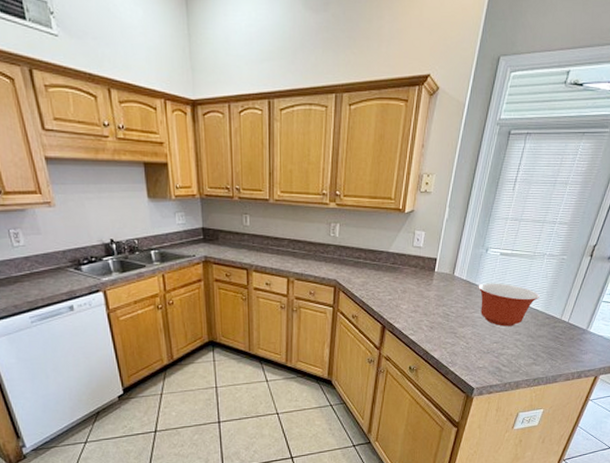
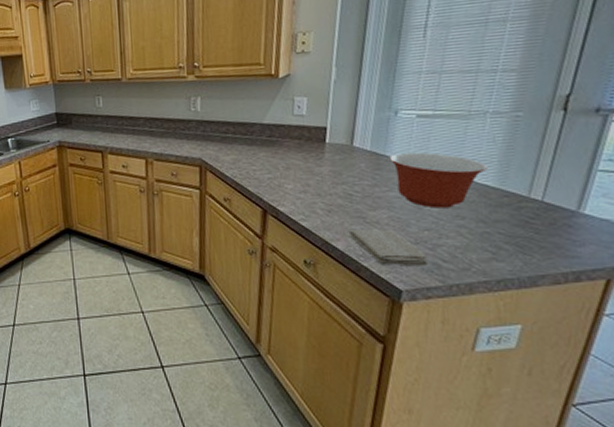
washcloth: none [443,342,494,370] -> present [348,229,429,266]

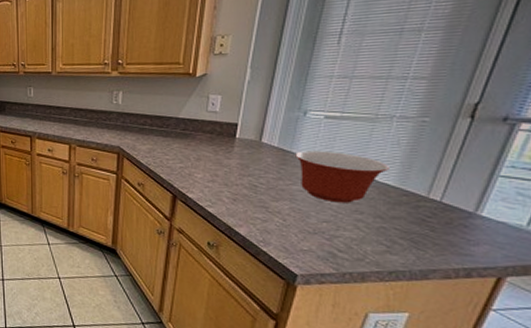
washcloth: present [348,229,429,266] -> none [251,218,325,255]

